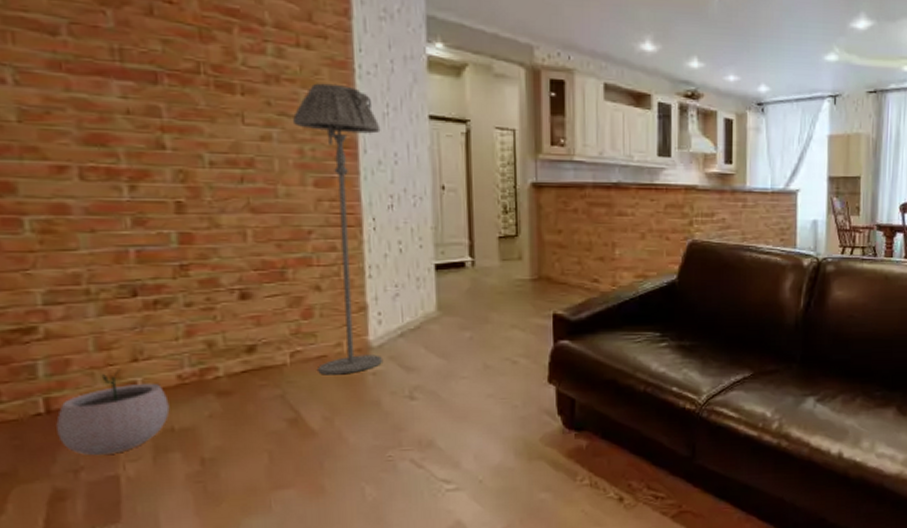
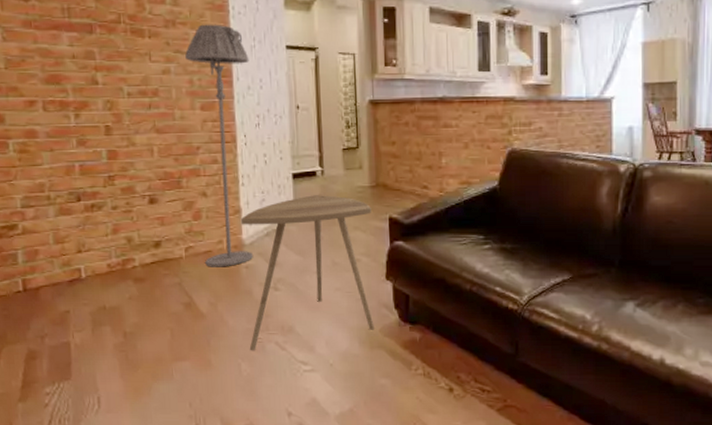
plant pot: present [56,369,170,456] -> none [30,258,103,326]
side table: none [366,289,534,471] -> present [240,195,374,350]

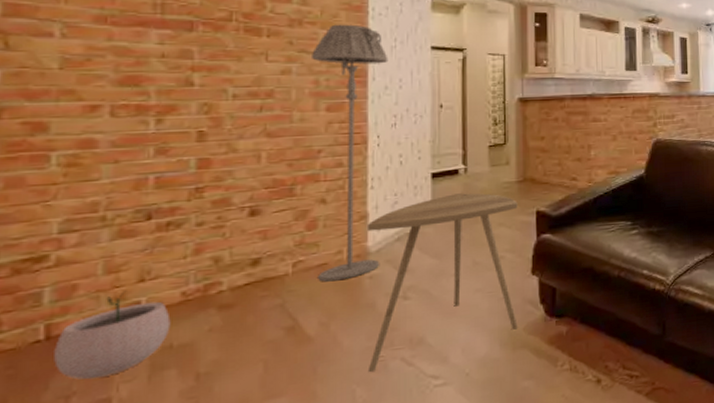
plant pot: none [30,258,103,326] -> present [54,290,171,380]

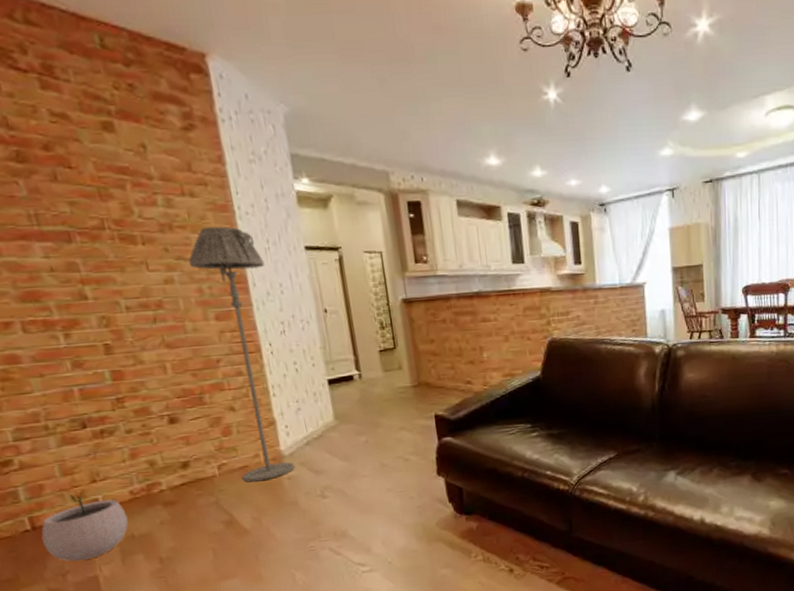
side table: present [366,193,518,372] -> none [276,398,430,559]

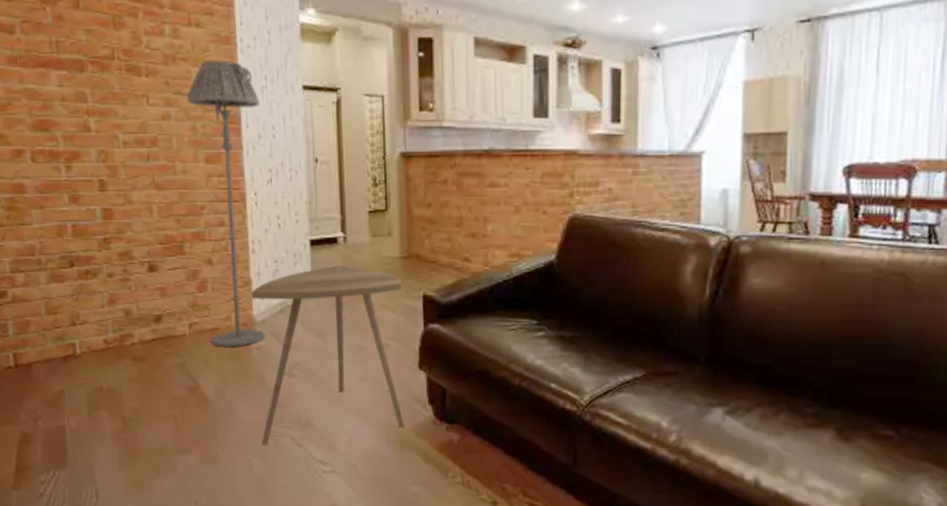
plant pot: present [41,489,129,562] -> none [22,332,99,408]
side table: none [276,398,430,559] -> present [250,266,405,445]

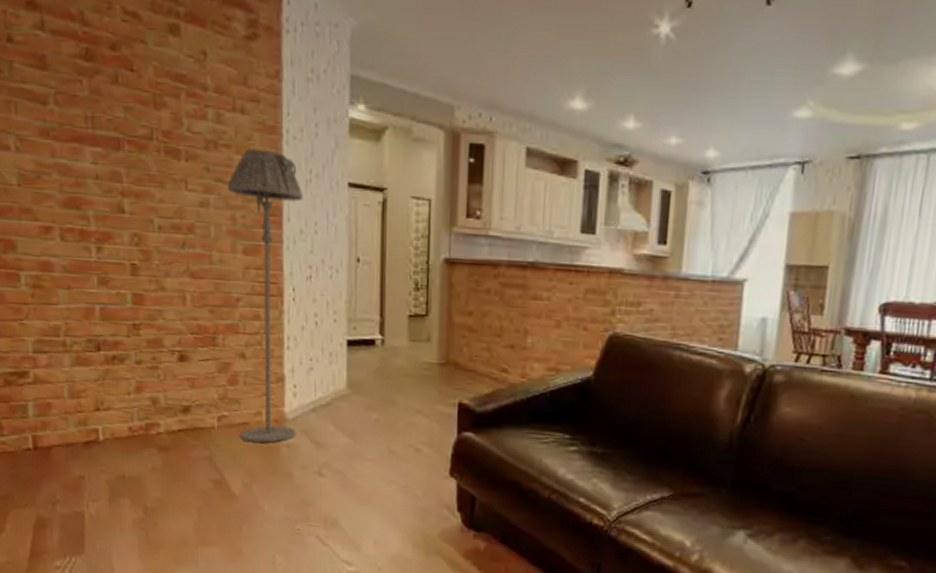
side table: present [250,266,405,445] -> none [283,368,438,542]

